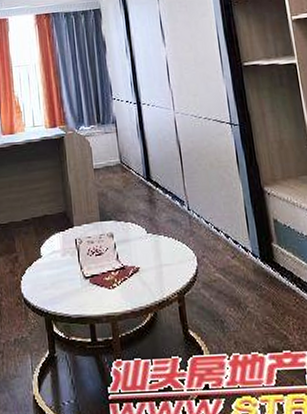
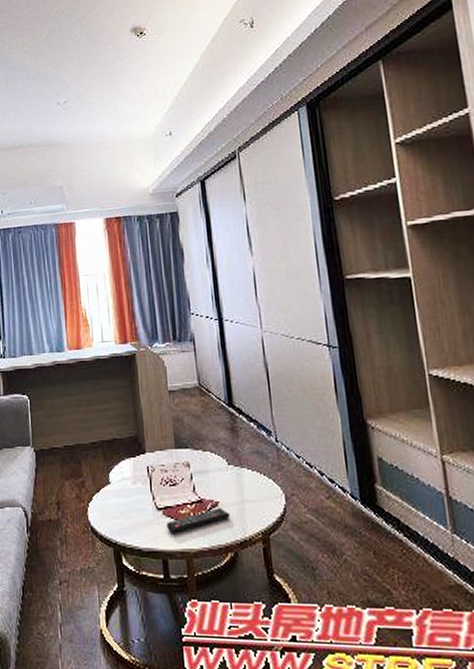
remote control: none [93,273,149,300] -> present [167,508,230,534]

